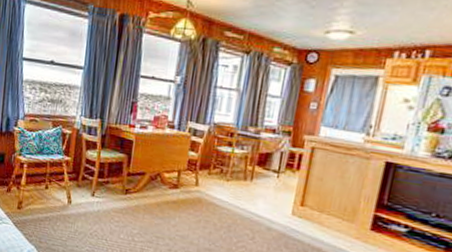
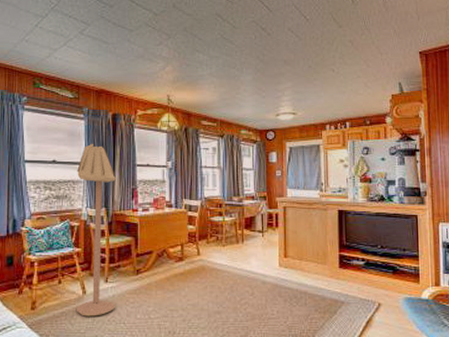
floor lamp: none [59,46,116,228] -> present [76,143,116,317]

